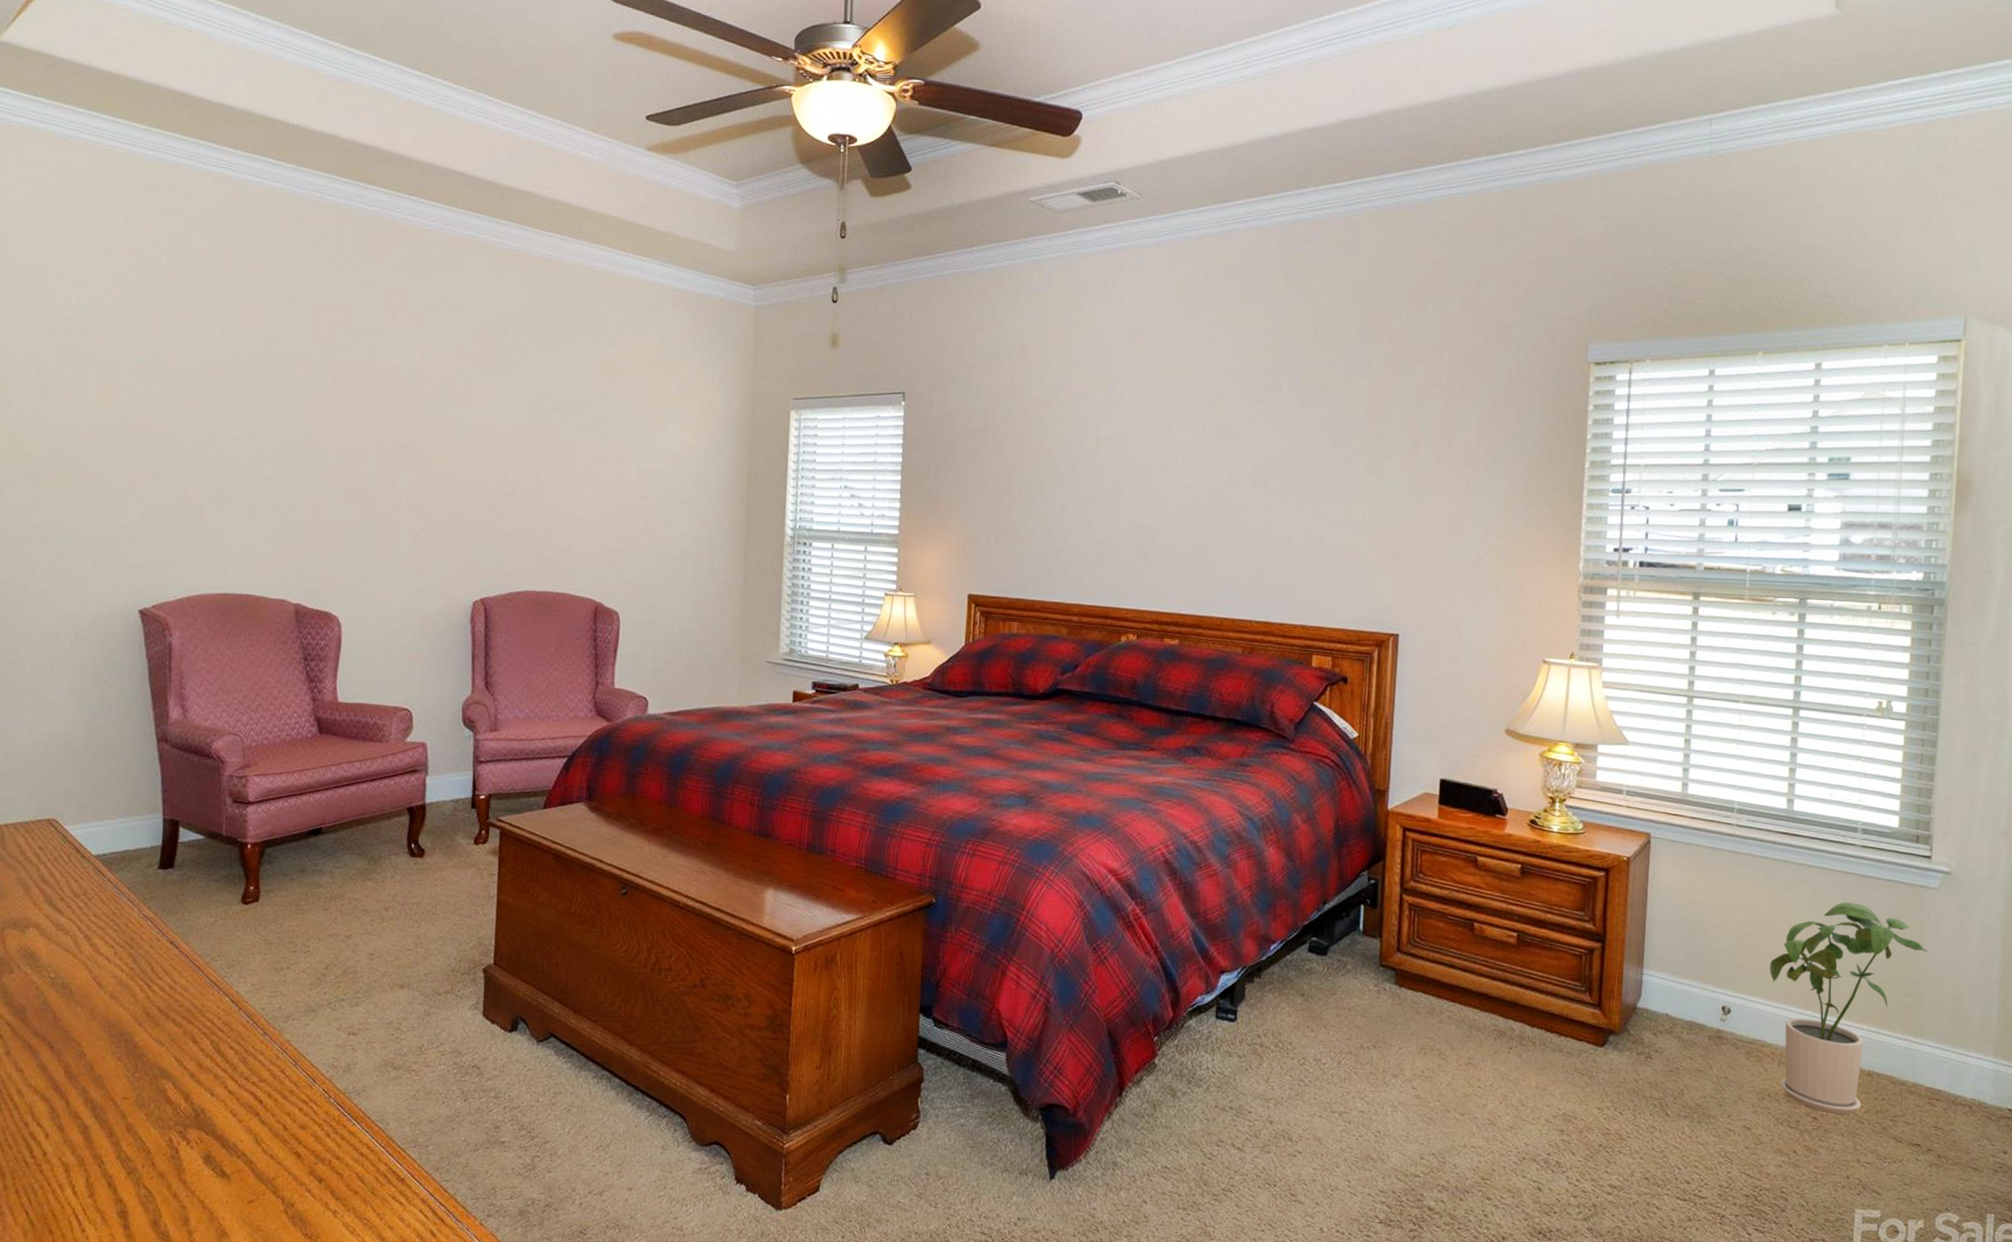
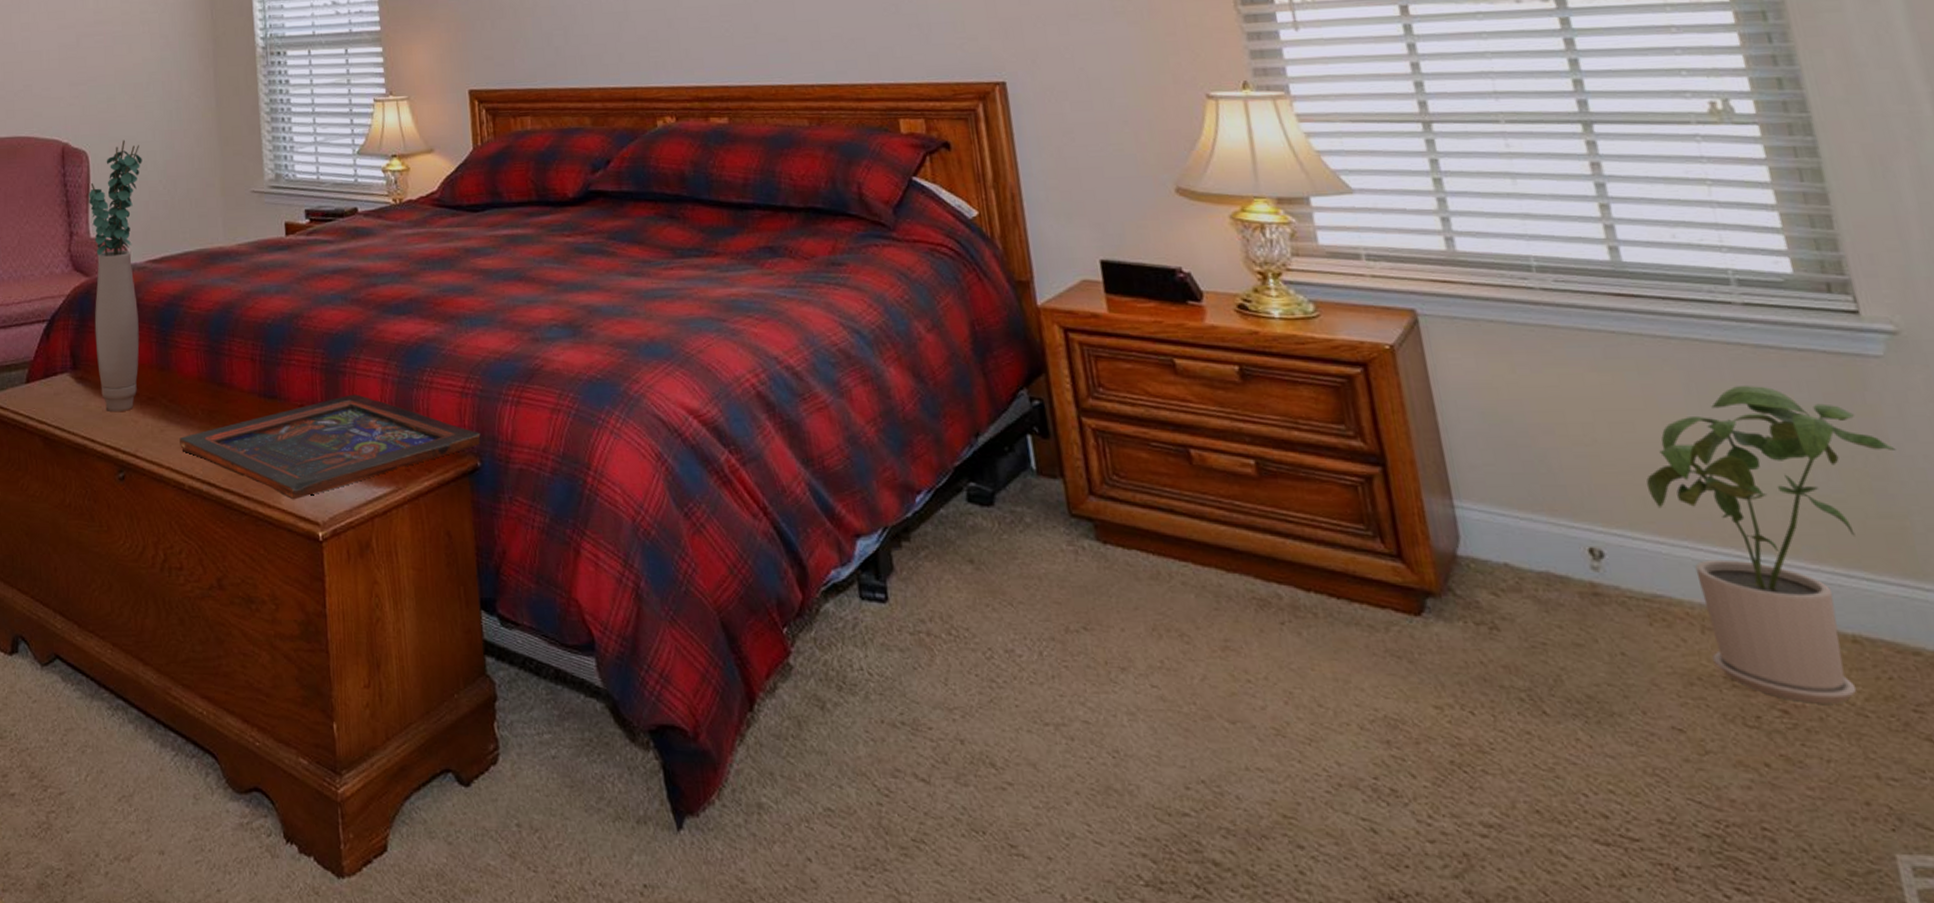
vase: none [611,605,670,839] -> present [89,140,142,413]
religious icon: none [678,838,939,920] -> present [179,394,481,500]

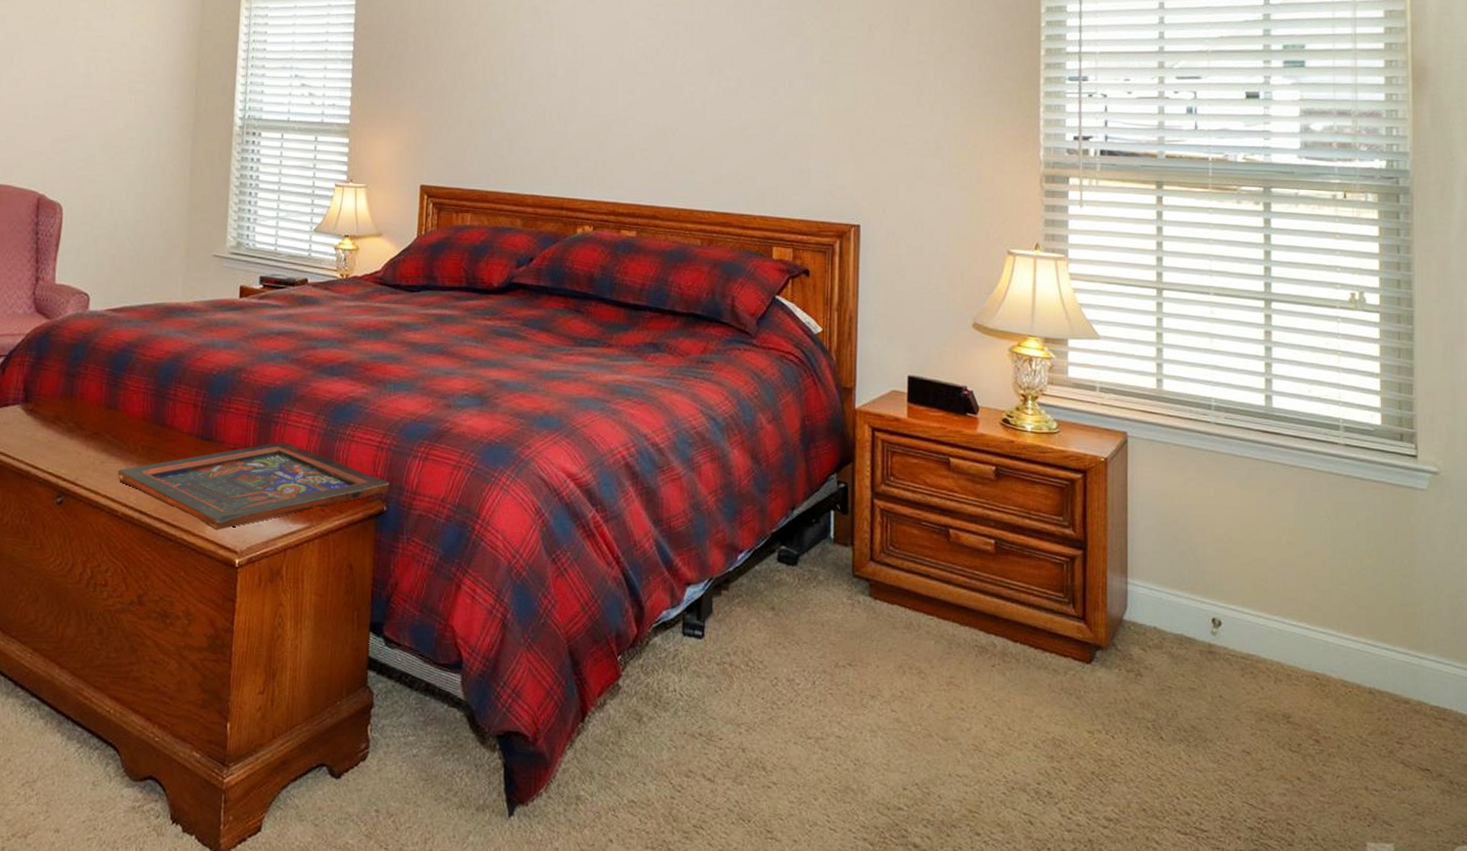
vase: present [89,140,142,413] -> none [48,197,114,444]
house plant: present [1646,386,1896,704] -> none [1258,505,1421,737]

